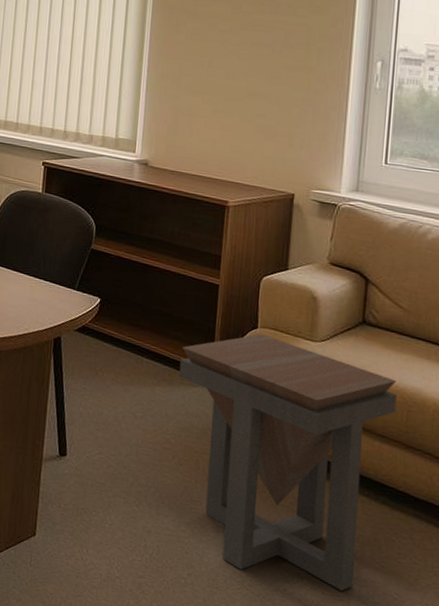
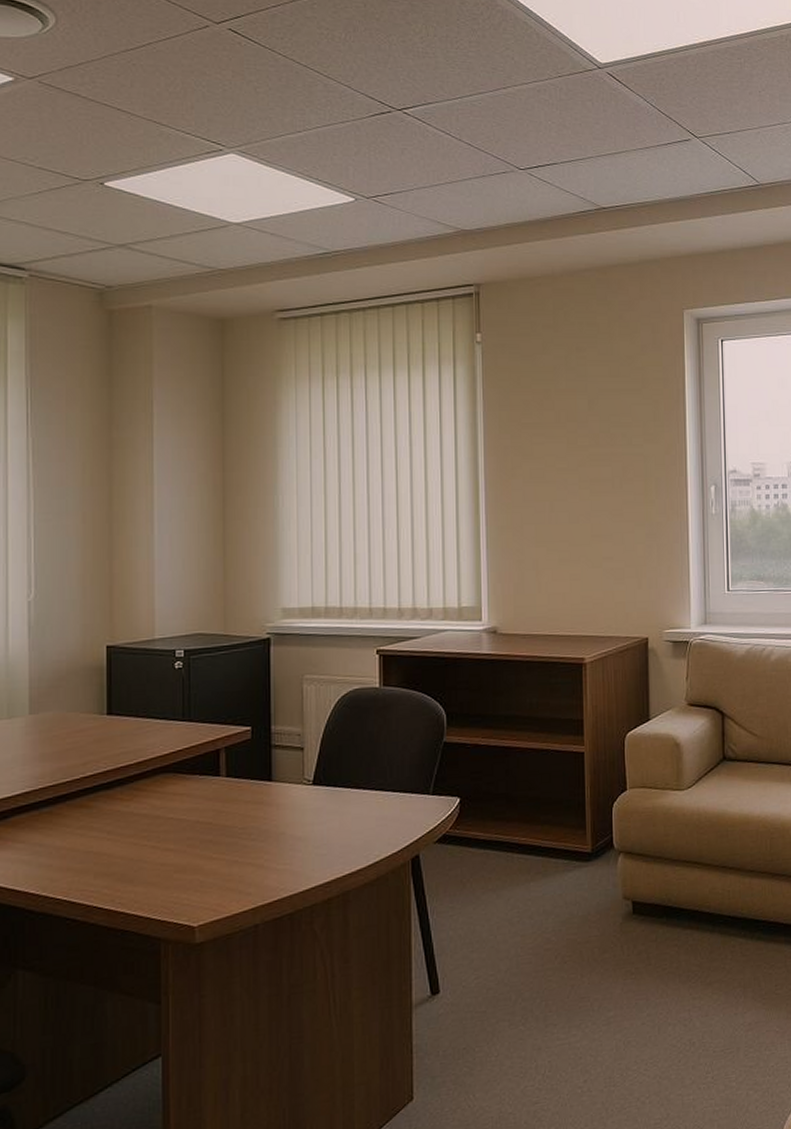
side table: present [179,334,397,591] -> none [553,795,760,1057]

